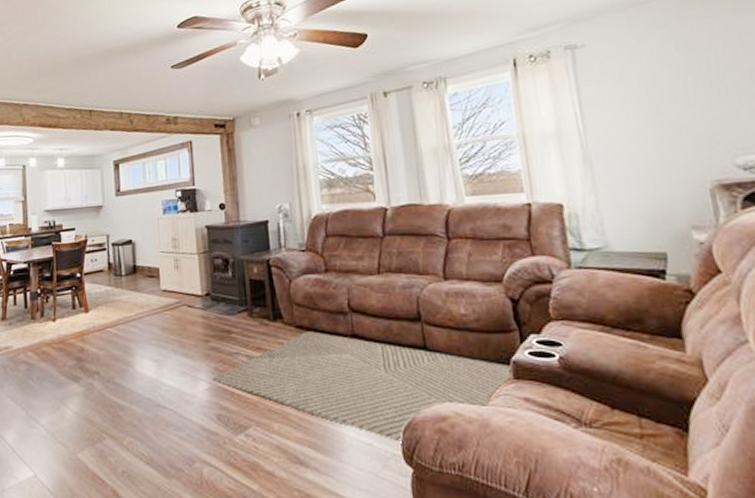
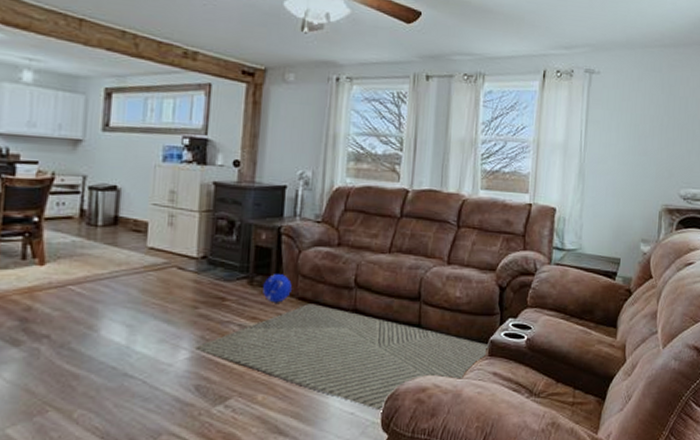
ball: none [262,304,289,333] -> present [263,274,292,303]

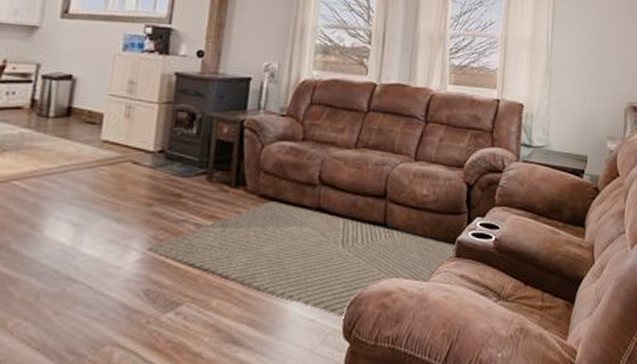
ball: present [263,274,292,303] -> none [222,170,253,201]

